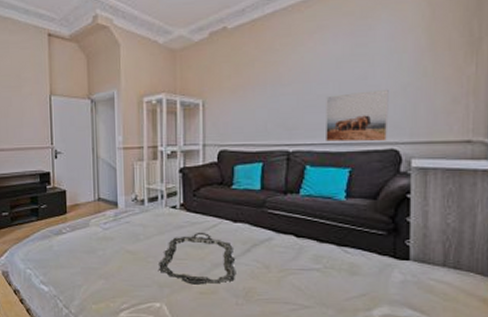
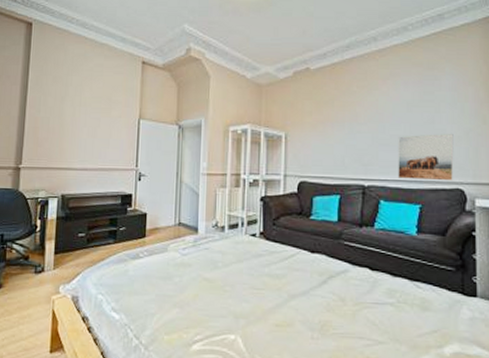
serving tray: present [159,232,236,286] -> none [235,261,313,318]

